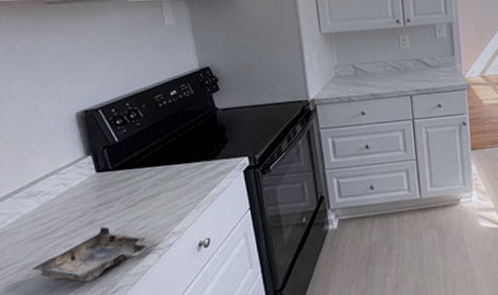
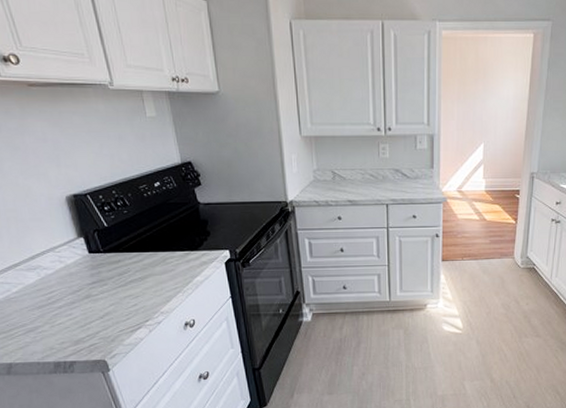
tray: present [31,226,154,283] -> none [37,302,145,348]

